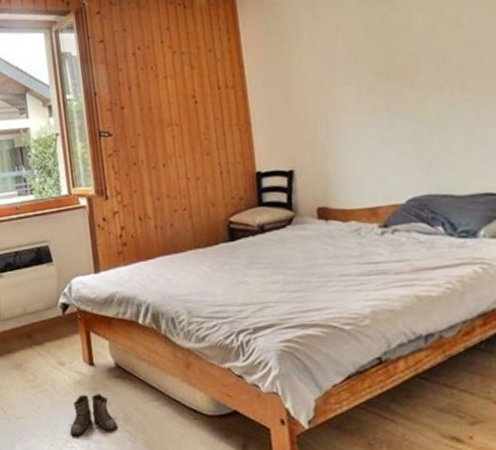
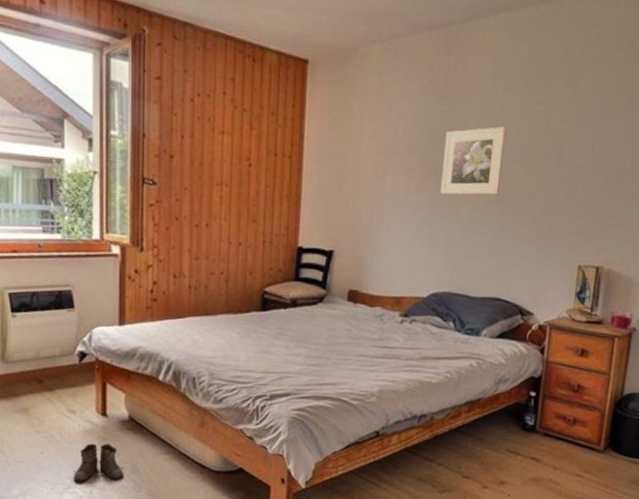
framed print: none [390,14,464,94] -> present [440,126,507,195]

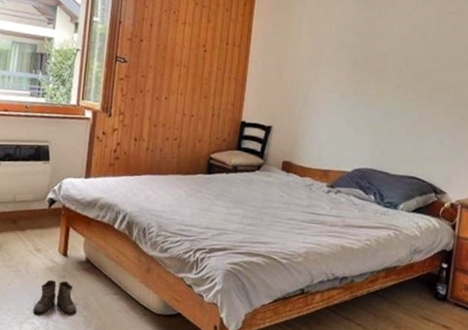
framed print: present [440,126,507,195] -> none [366,30,425,88]

